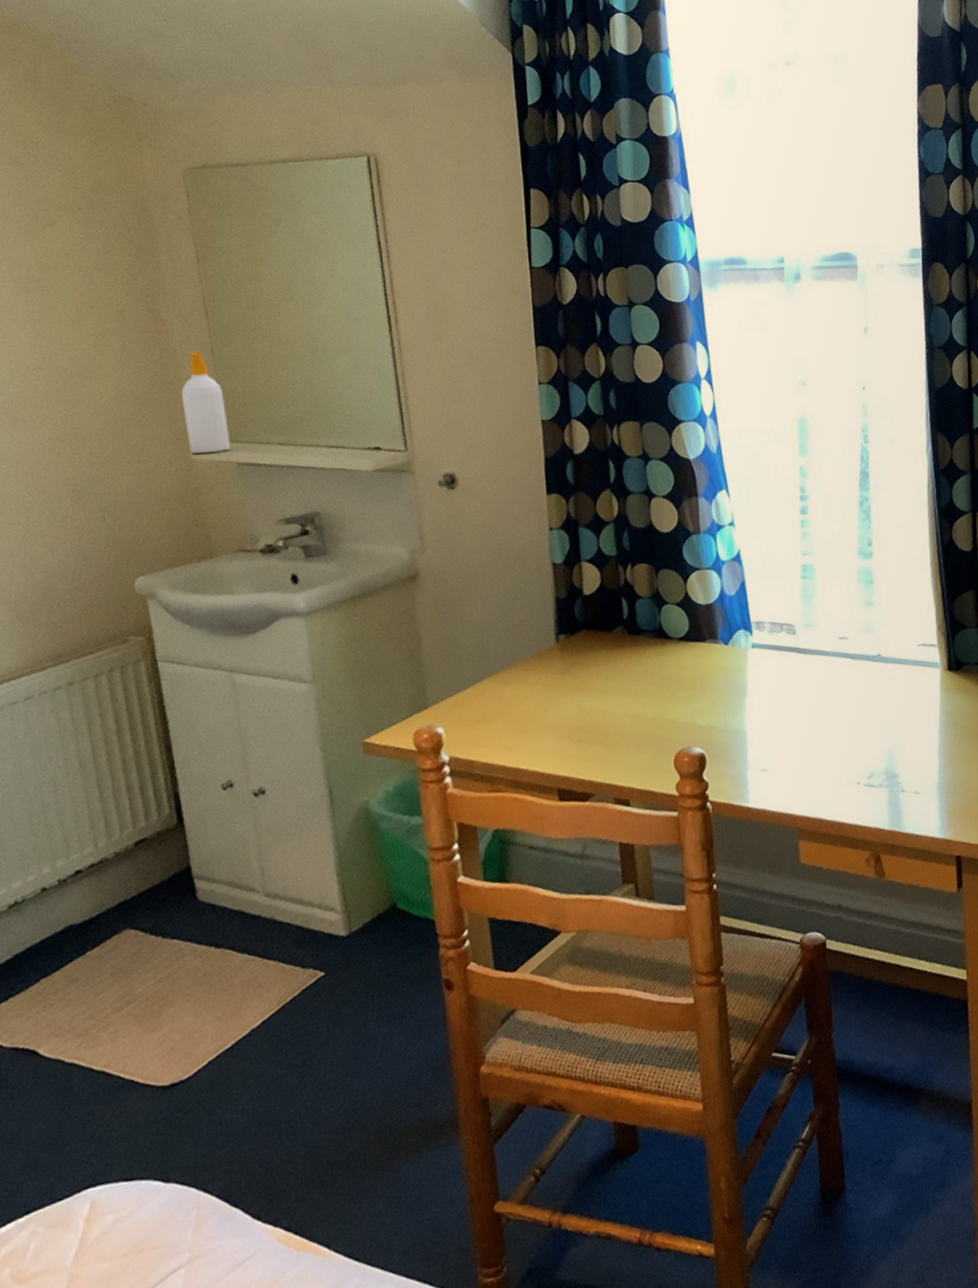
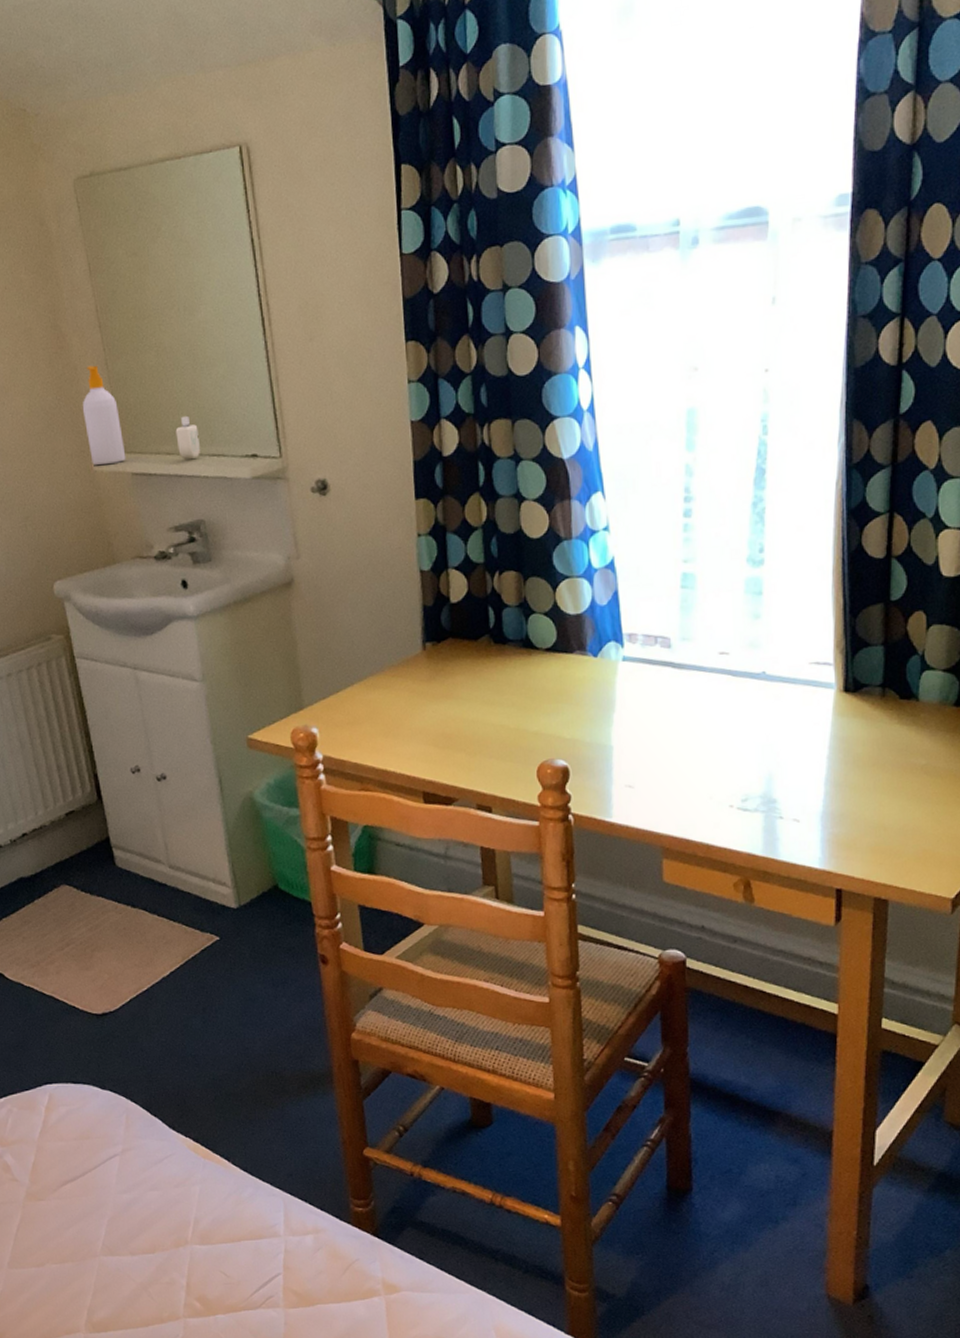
perfume: none [289,406,318,451] -> present [175,415,201,460]

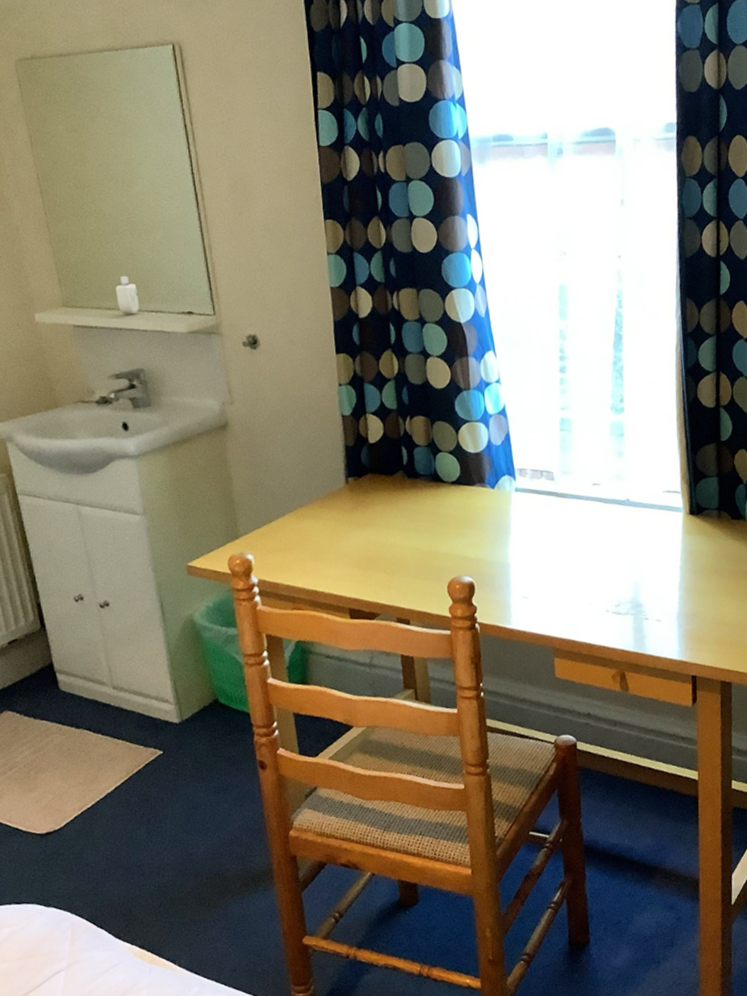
soap bottle: present [82,365,126,466] -> none [24,227,68,318]

